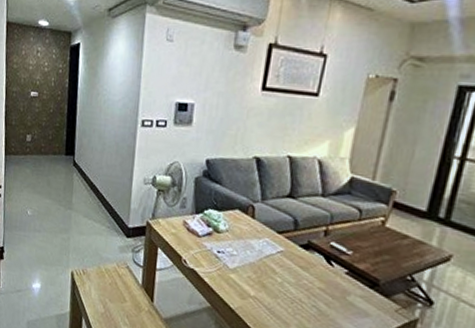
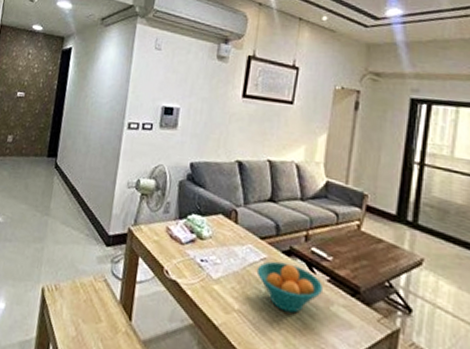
fruit bowl: none [273,254,342,301] -> present [256,261,324,313]

